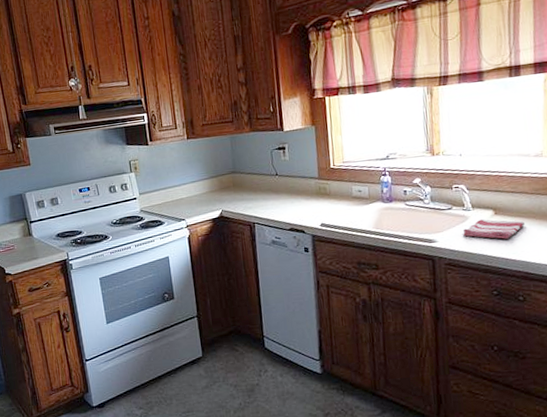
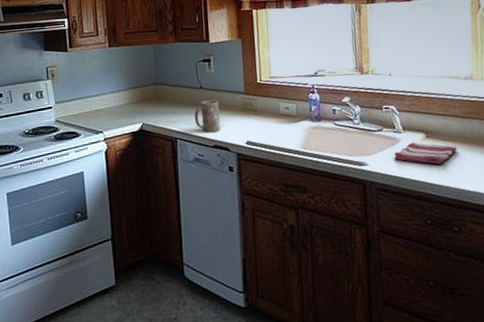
mug: none [271,186,296,217] -> present [194,100,221,133]

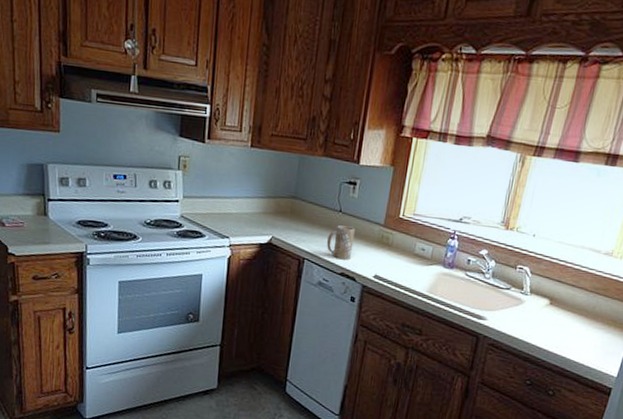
dish towel: present [394,142,458,165] -> none [513,306,576,332]

